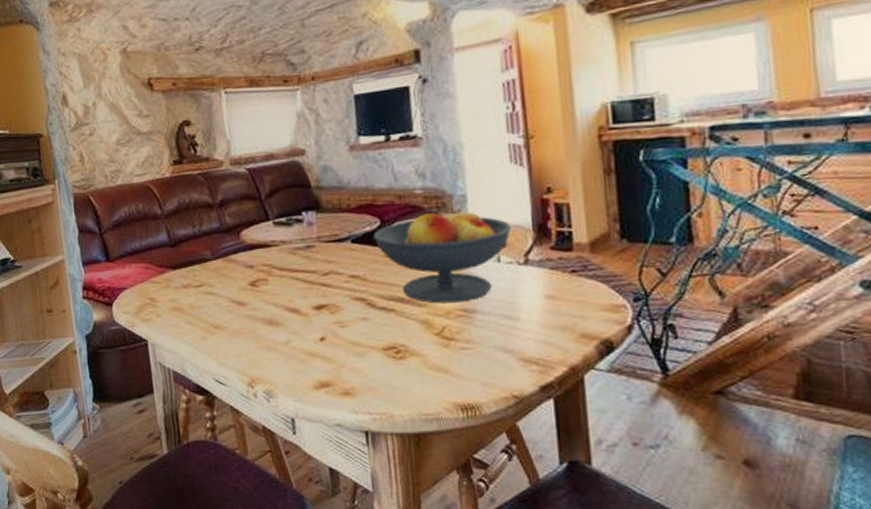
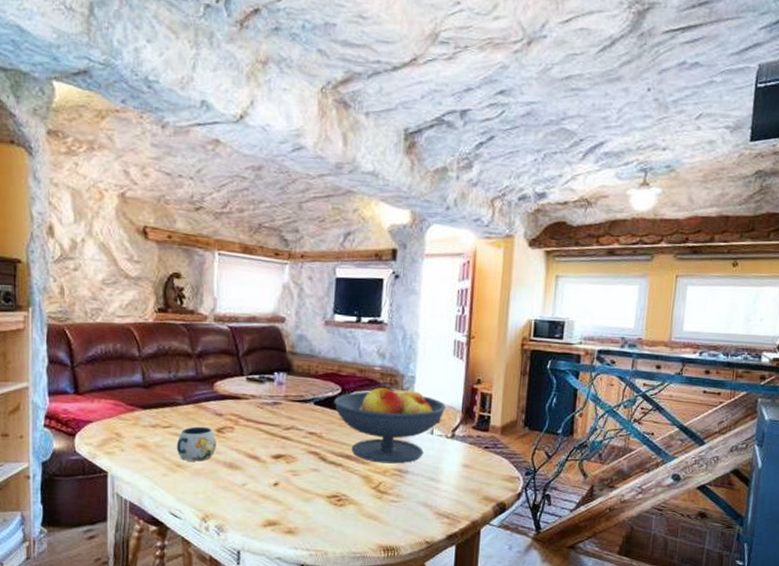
mug: none [210,281,253,321] -> present [176,426,216,461]

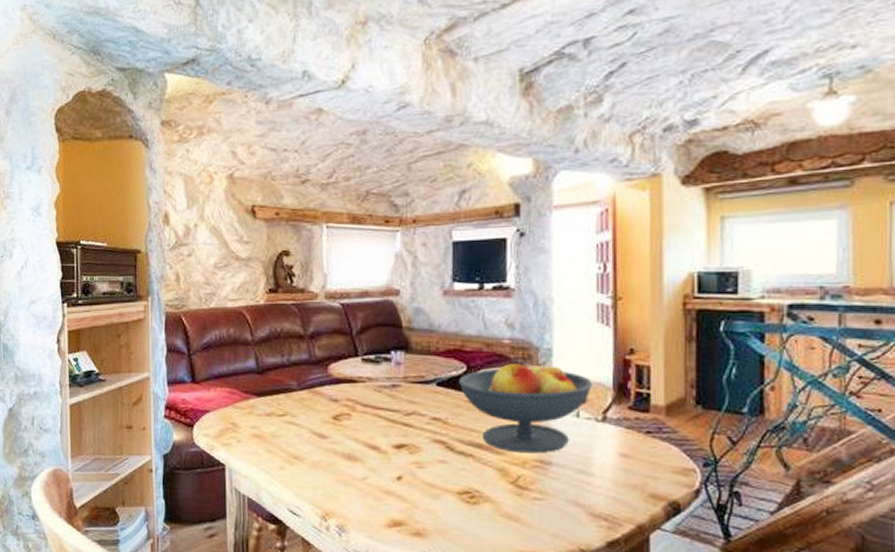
mug: present [176,426,216,461] -> none [292,414,333,453]

